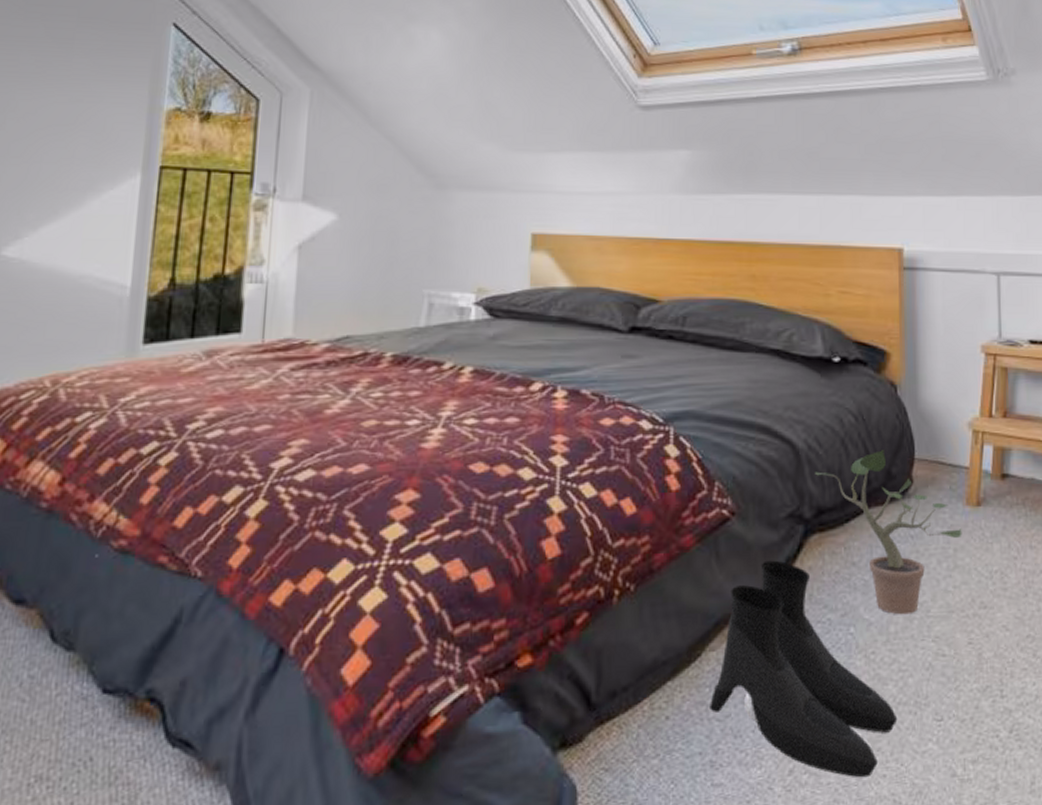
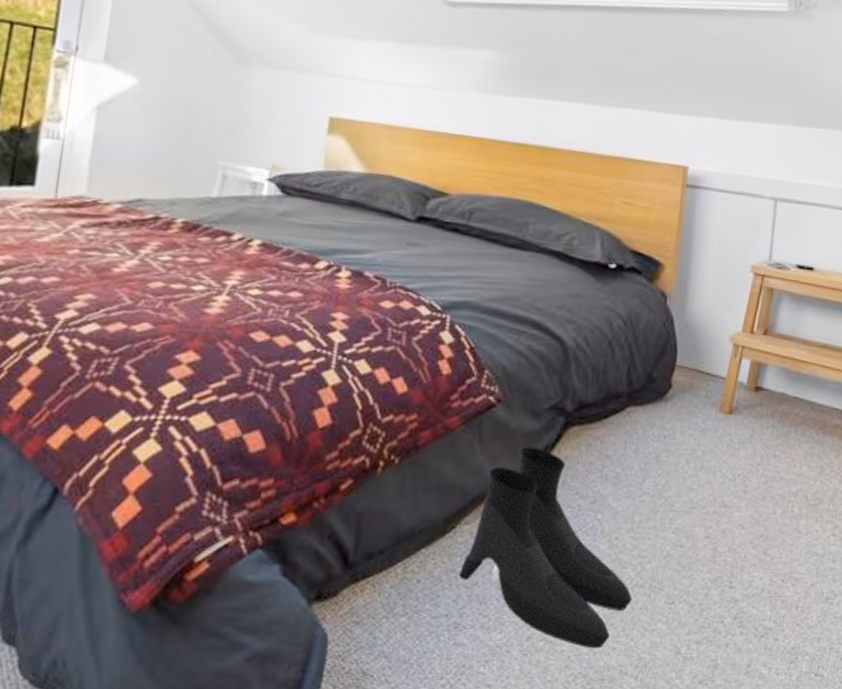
potted plant: present [814,450,962,615] -> none [580,354,713,507]

